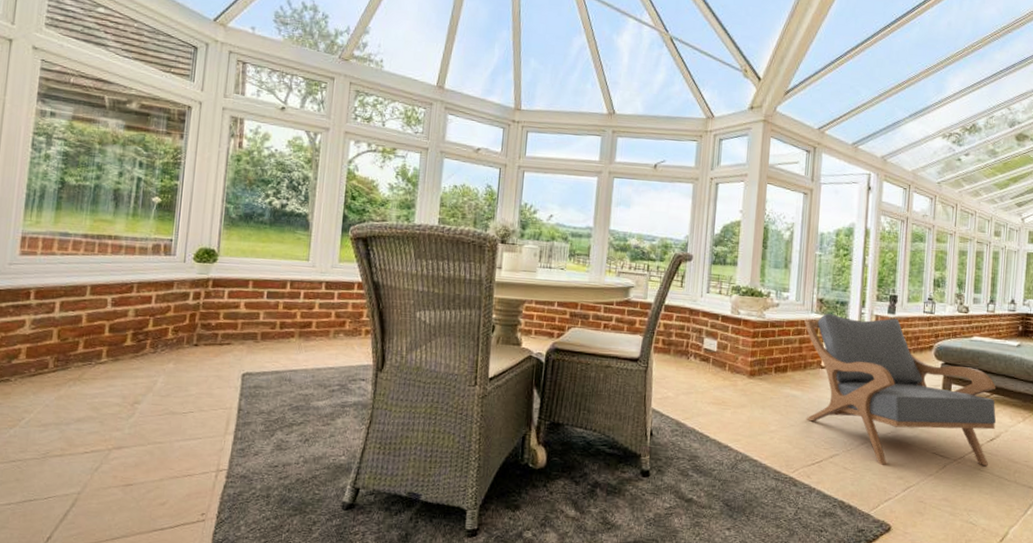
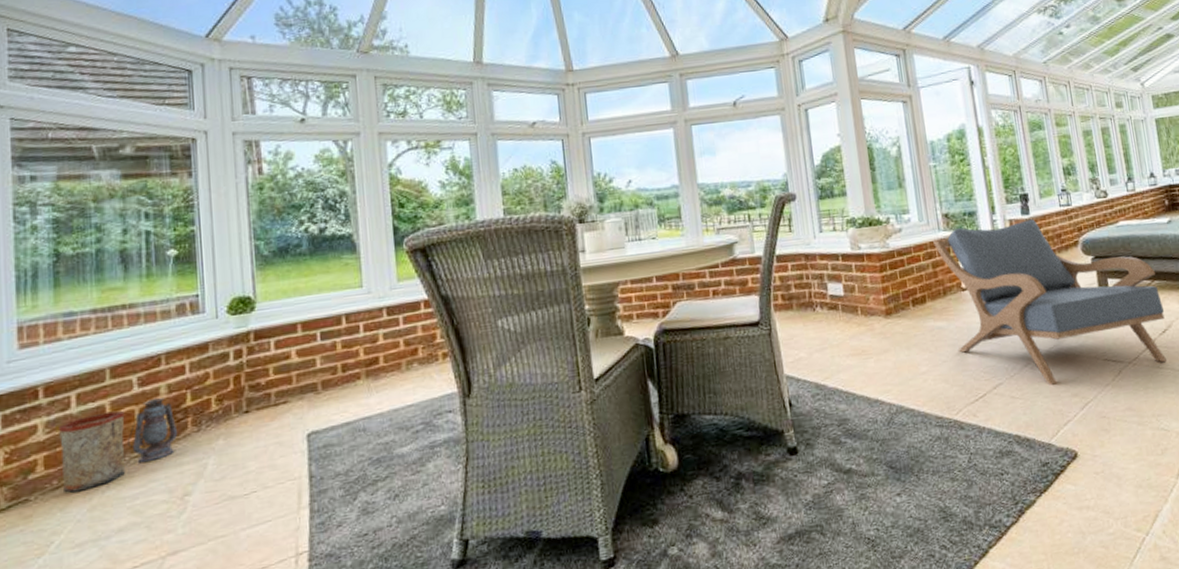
vase: none [39,321,97,382] -> present [59,410,125,493]
lantern: none [96,318,138,370] -> present [128,397,178,463]

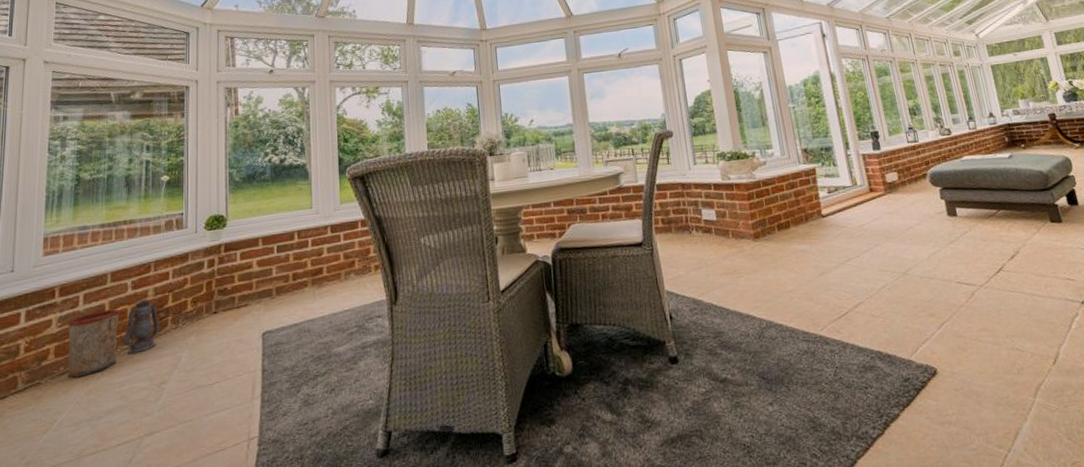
armchair: present [933,219,1168,385] -> none [794,154,1018,305]

